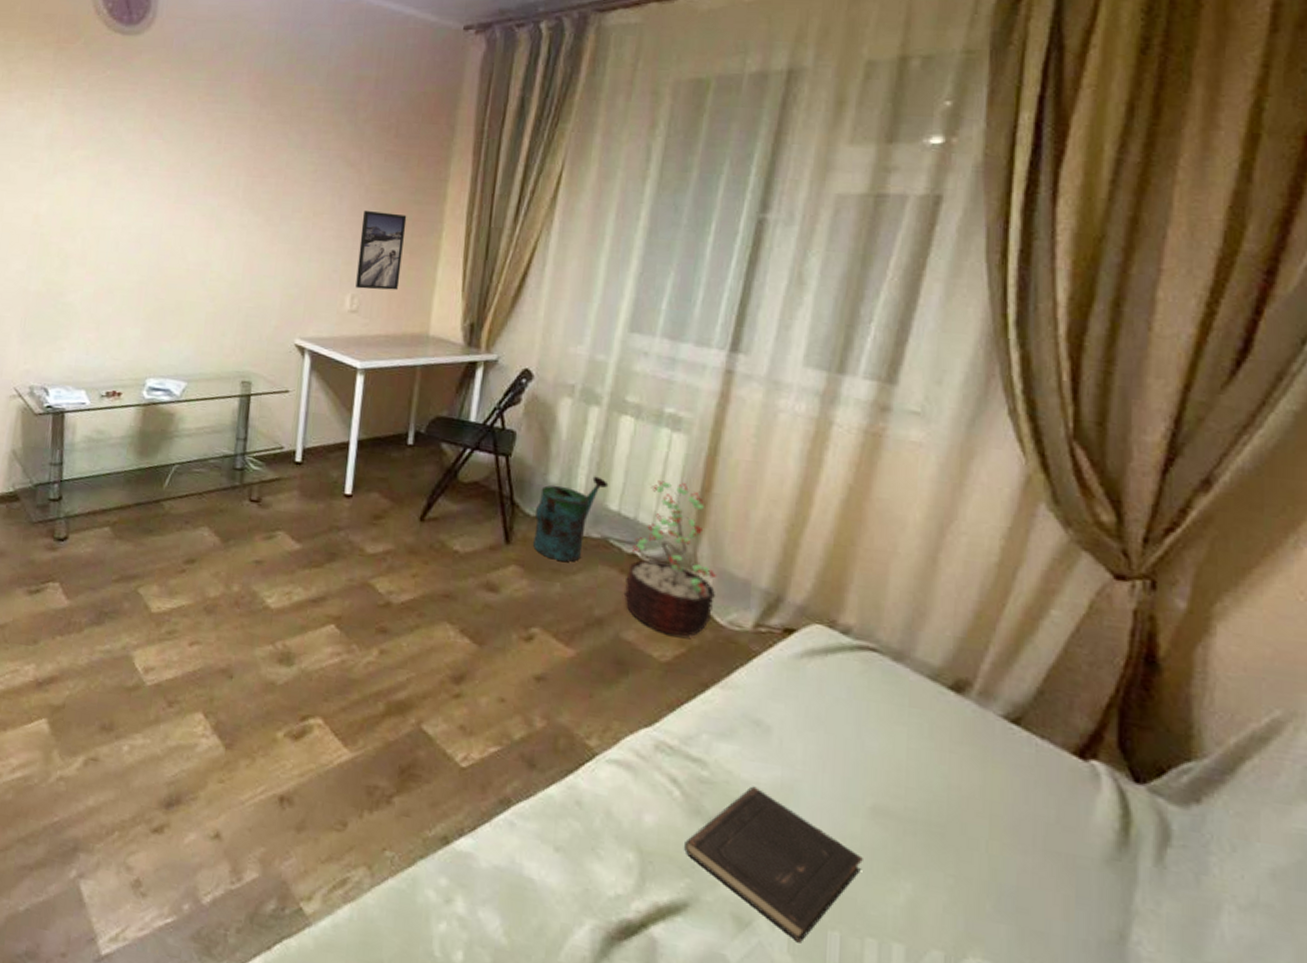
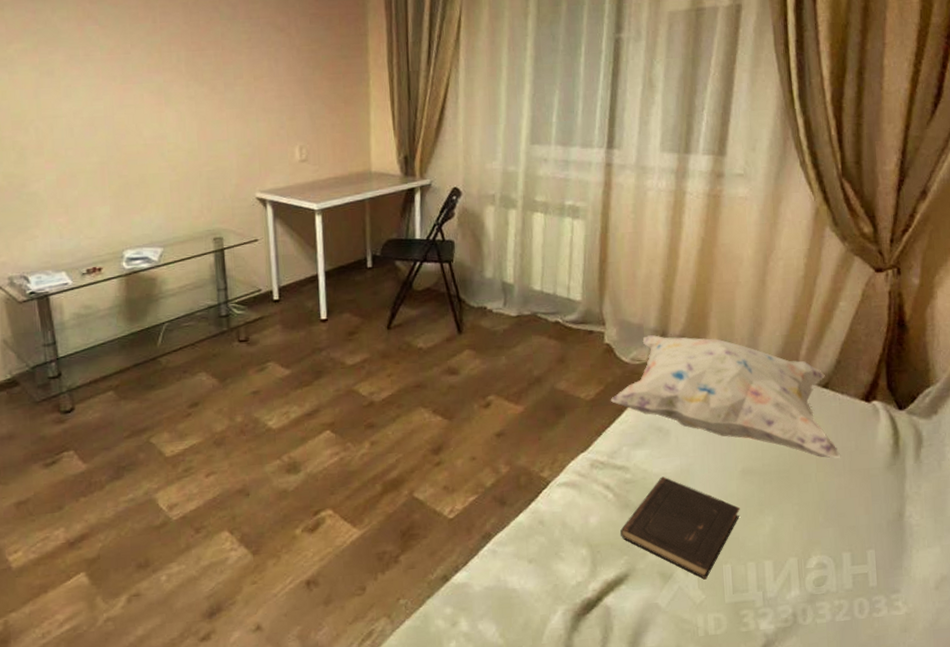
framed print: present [355,210,407,291] -> none [298,69,340,140]
watering can: present [532,476,609,562] -> none [478,265,531,339]
decorative plant: present [623,480,718,637] -> none [553,259,619,378]
decorative pillow: none [692,596,1029,828] -> present [610,334,840,458]

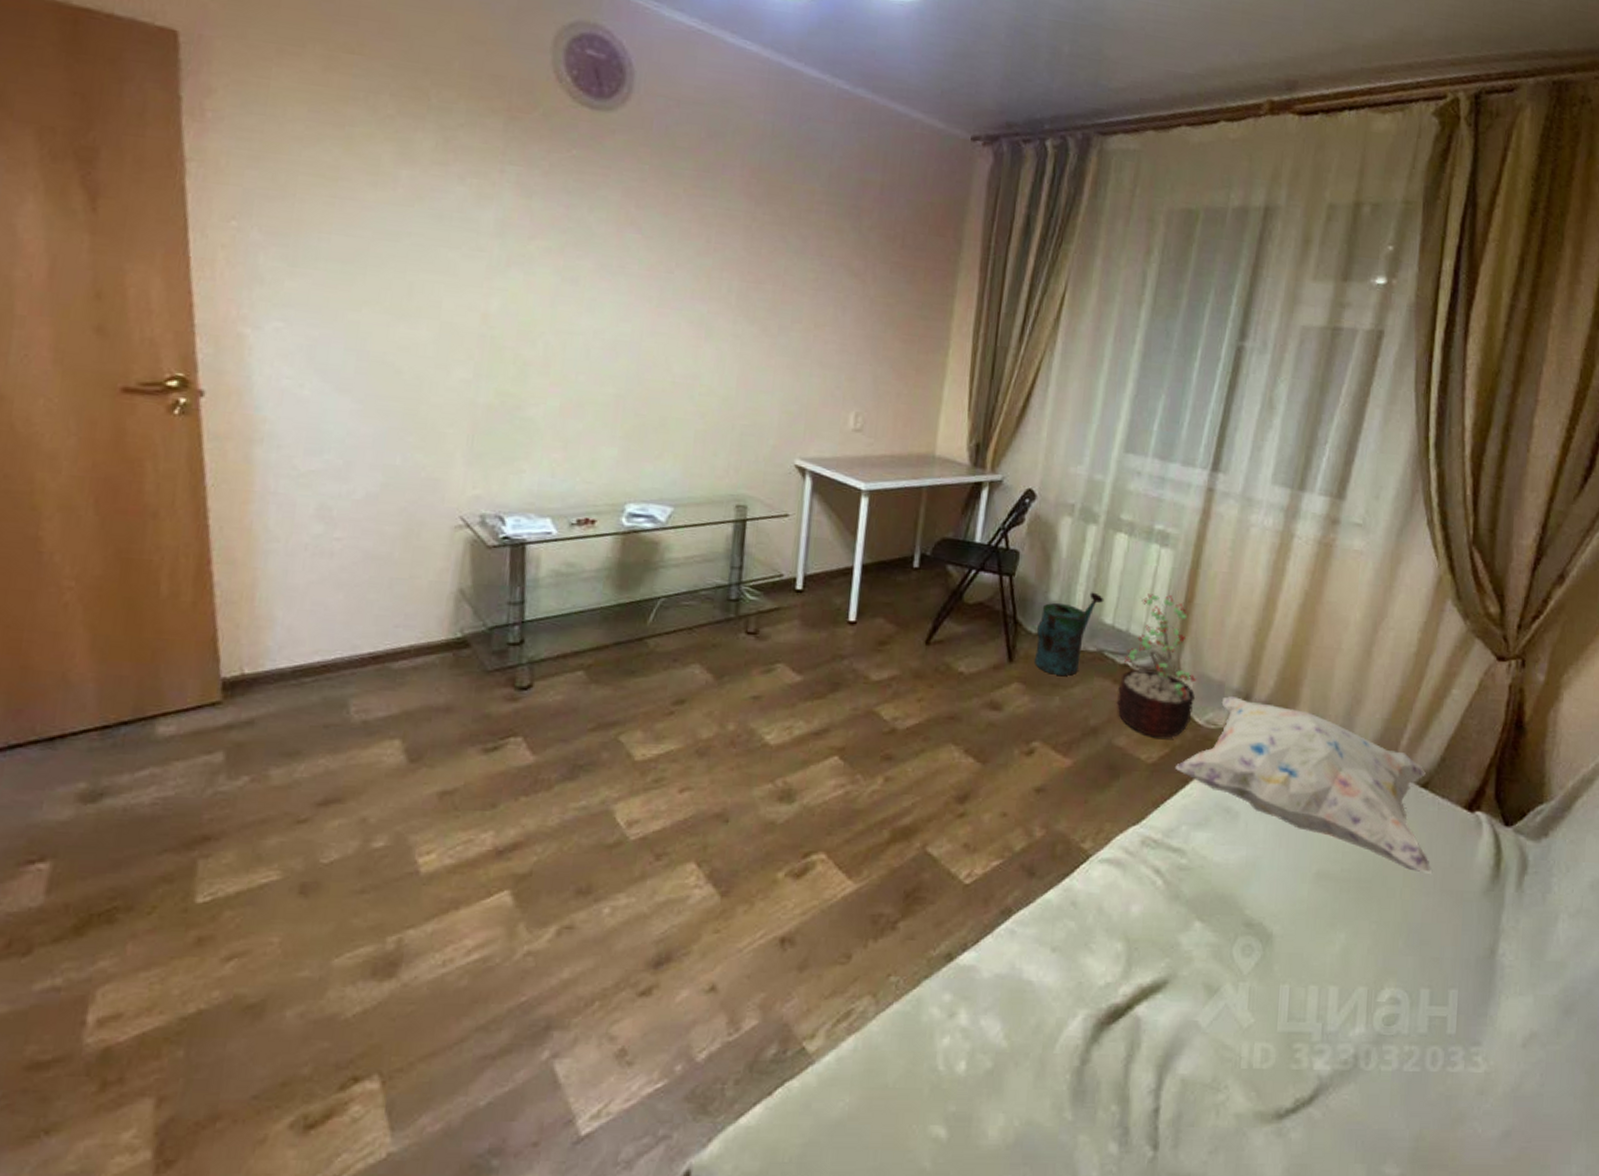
watering can: none [478,265,531,339] -> present [1033,592,1104,676]
decorative plant: none [553,259,619,378] -> present [1116,594,1197,738]
hardcover book: present [620,476,740,580] -> none [1165,867,1309,1000]

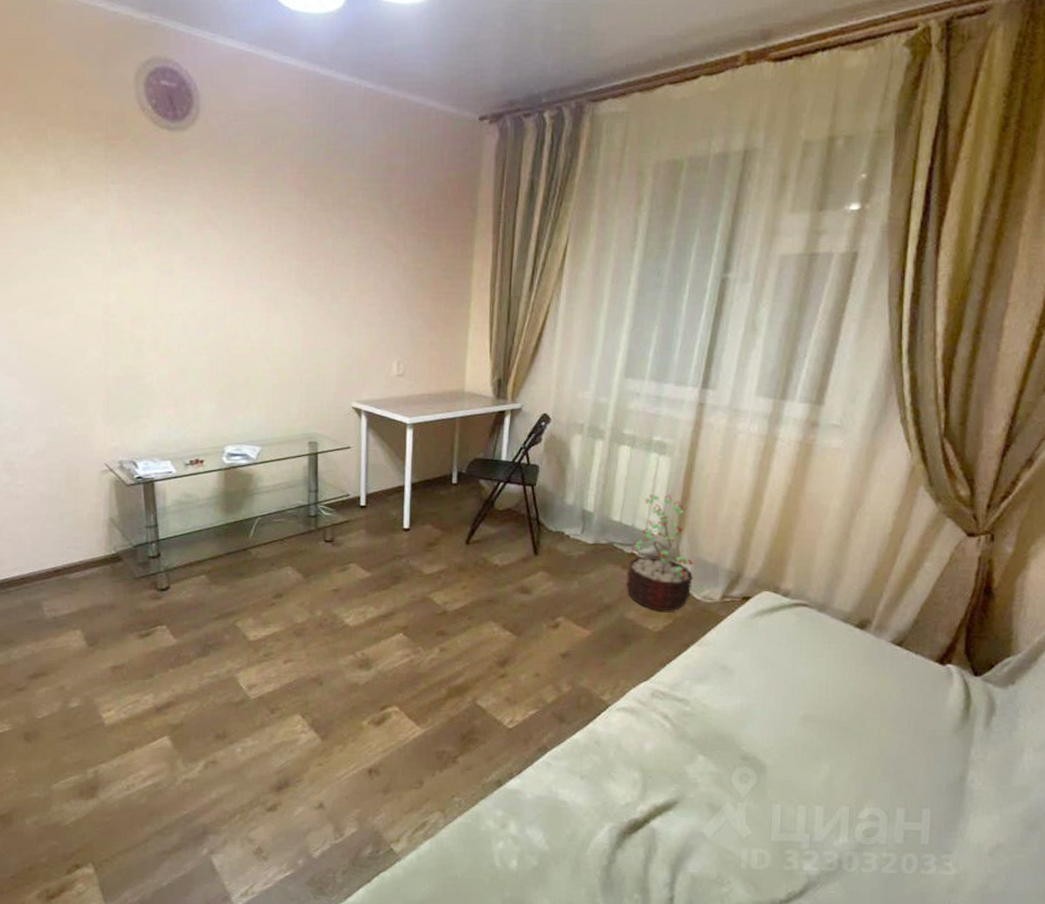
watering can: present [1033,592,1104,676] -> none [555,495,612,564]
decorative pillow: present [1174,695,1432,874] -> none [677,575,906,716]

